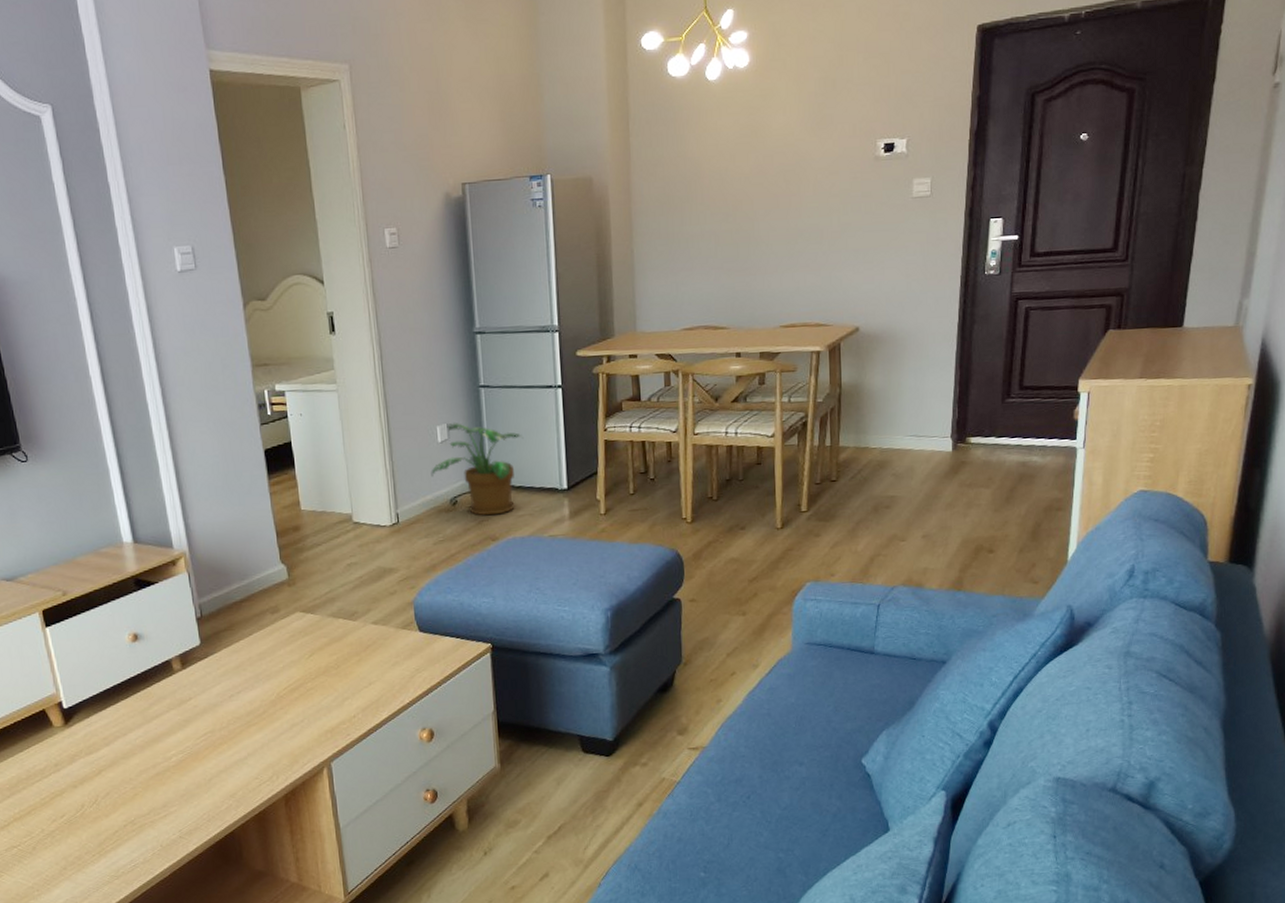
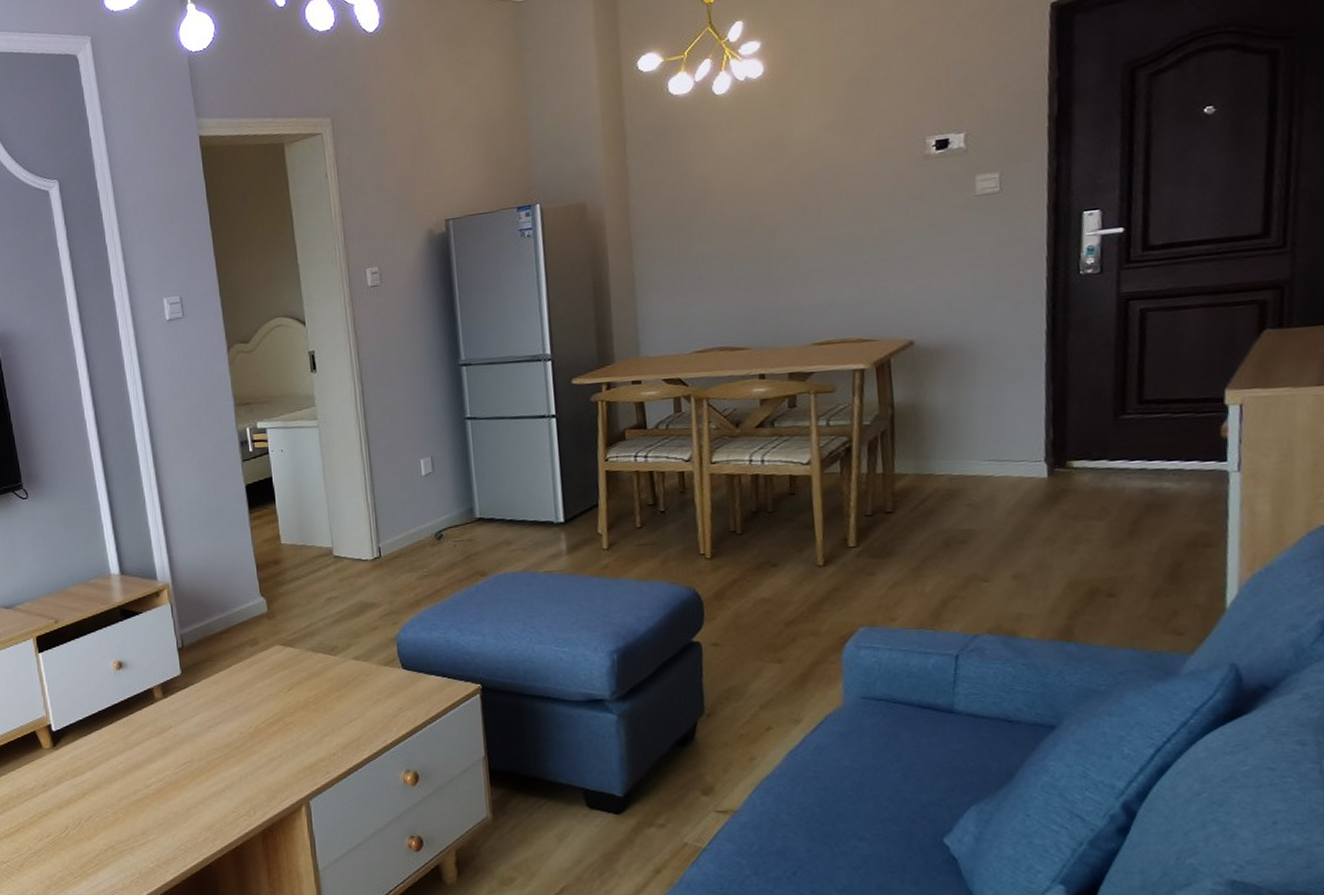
potted plant: present [431,422,524,516] -> none [414,455,515,551]

